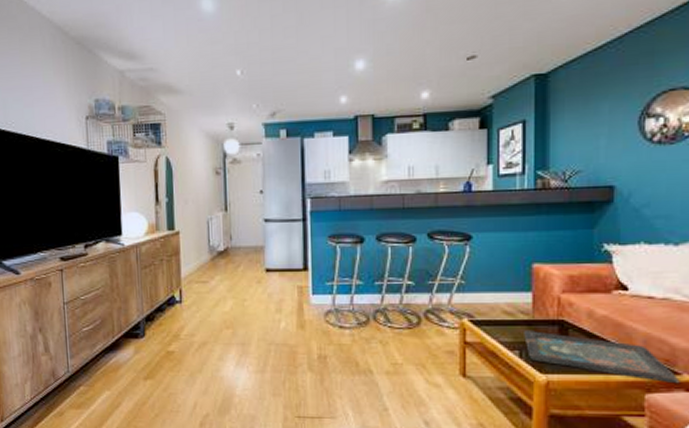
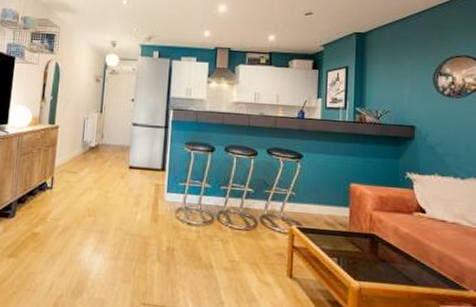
decorative tray: present [524,331,680,384] -> none [342,241,467,299]

